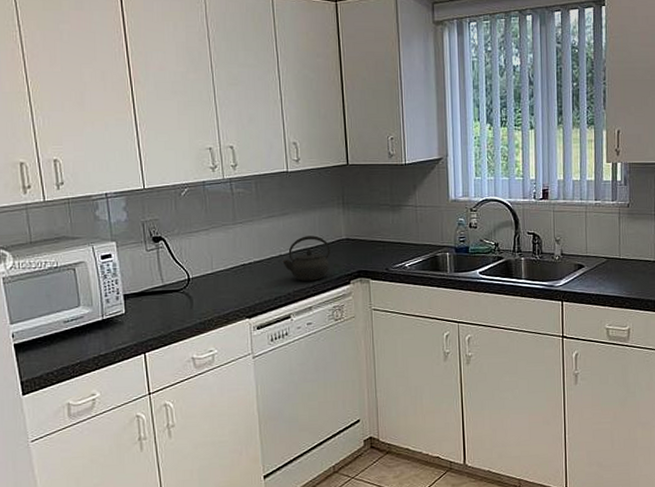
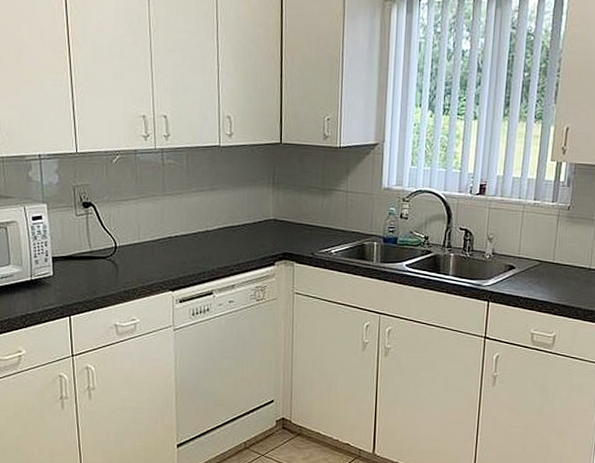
kettle: present [282,235,330,281] -> none [208,213,257,259]

